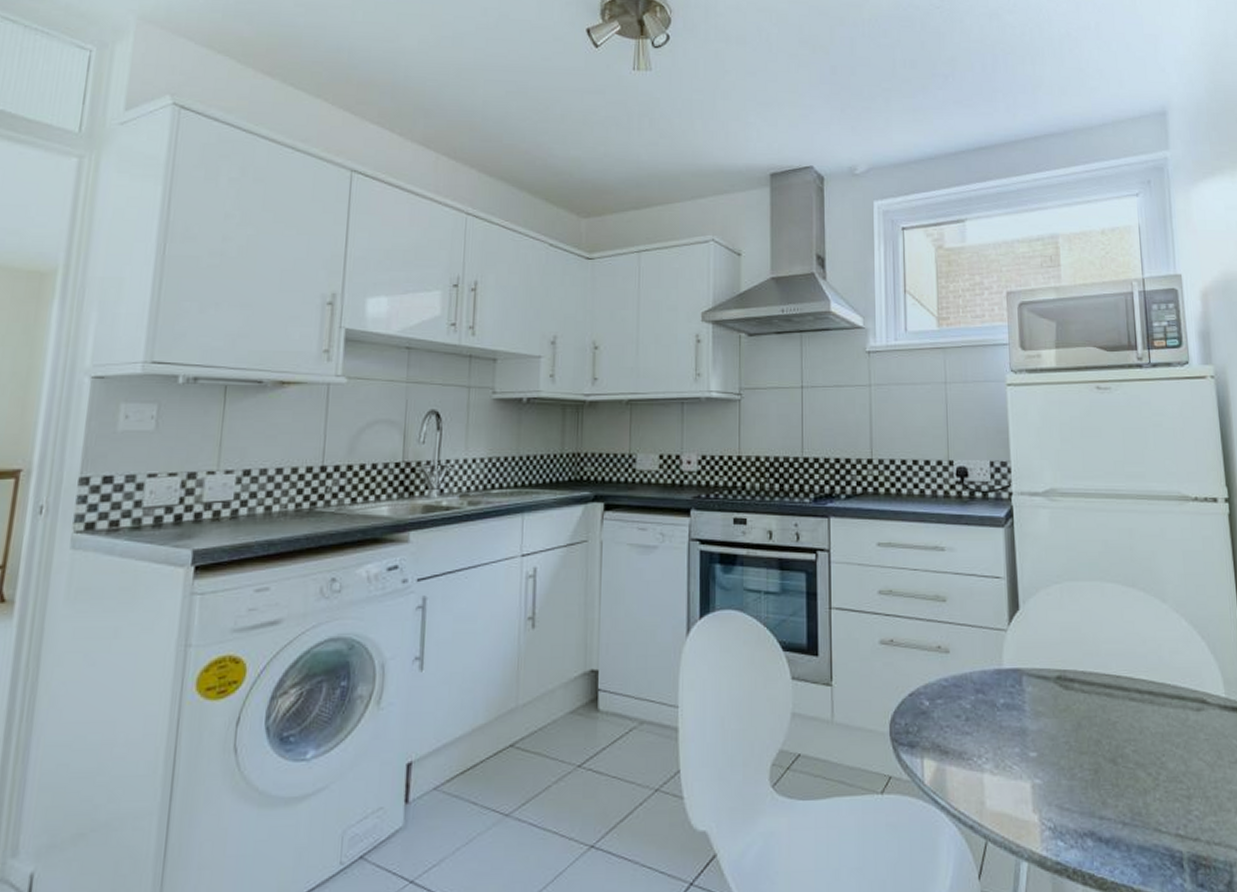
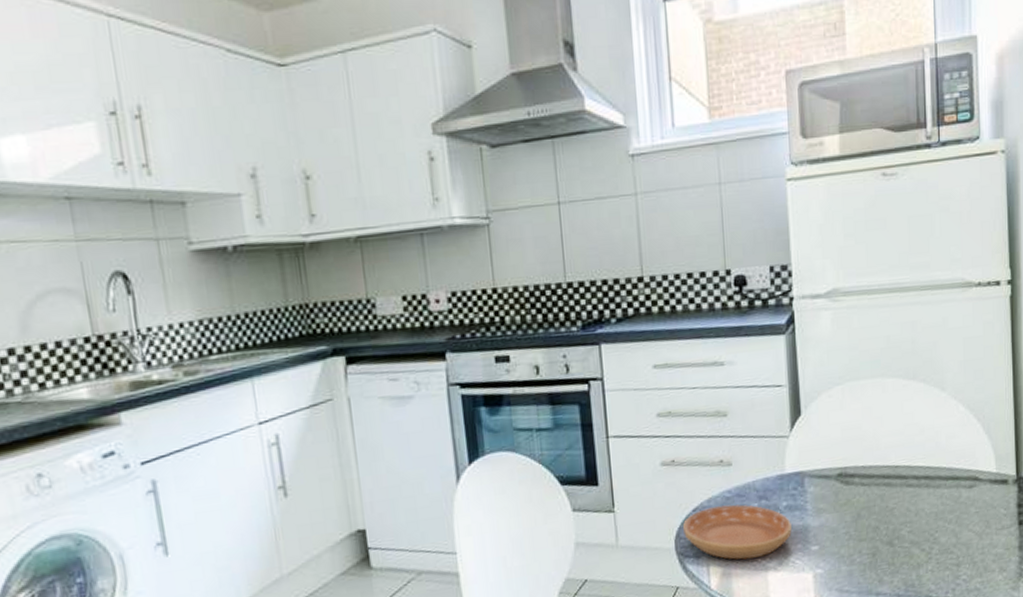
saucer: none [898,694,1009,756] -> present [682,504,792,560]

